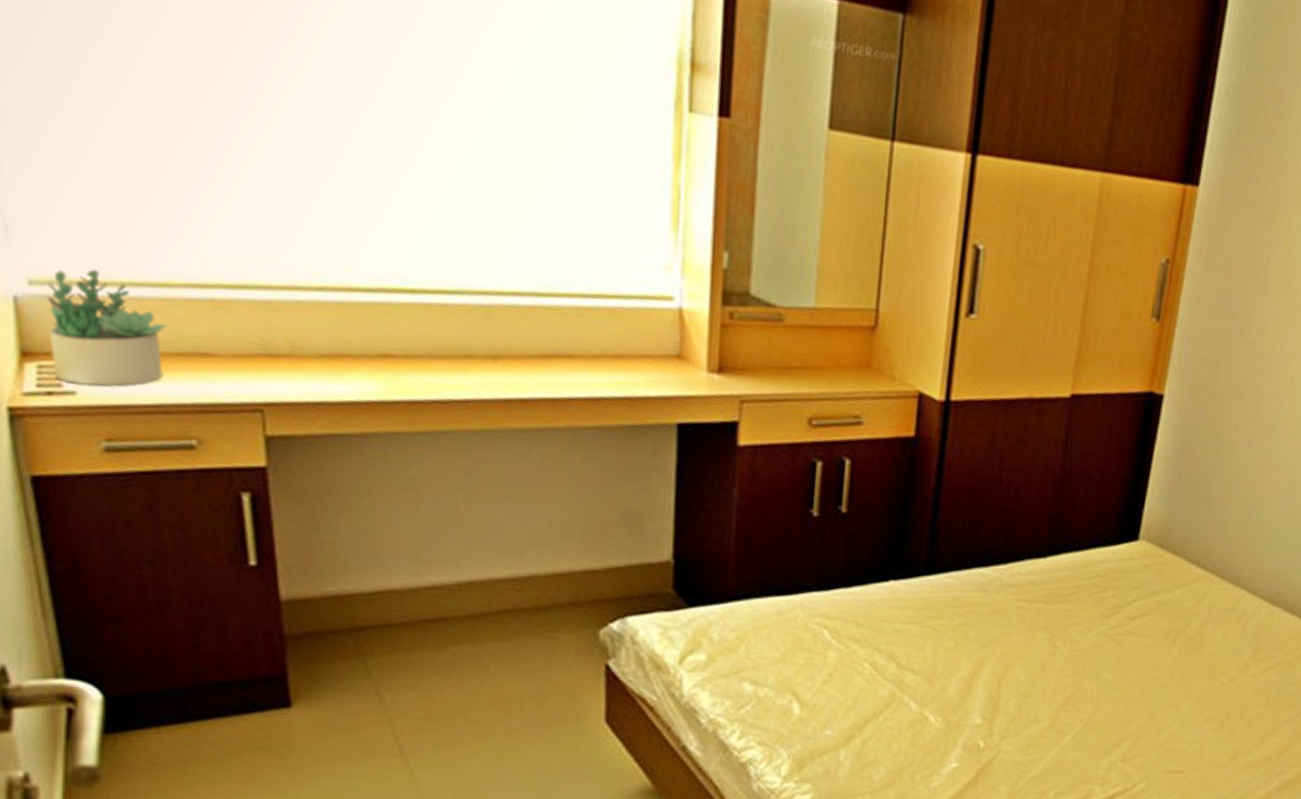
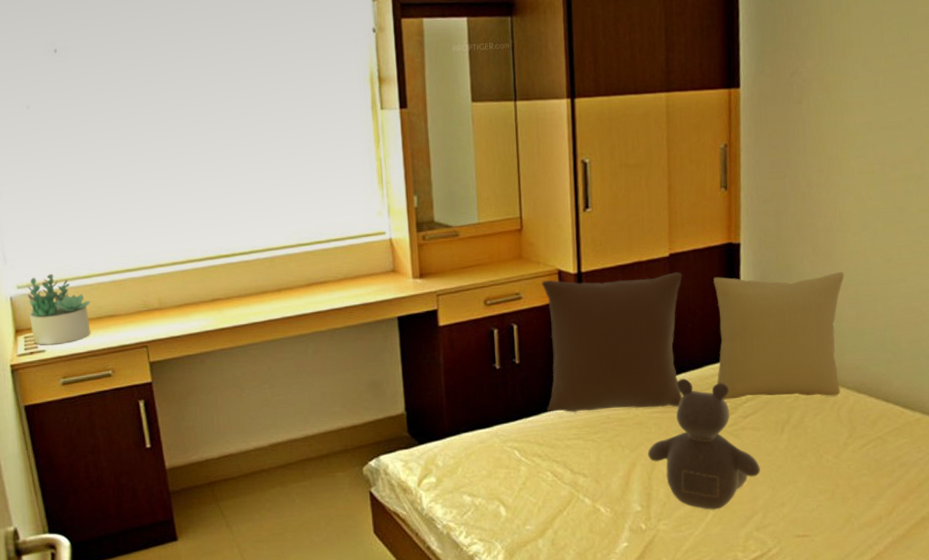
pillow: none [876,404,1084,596] -> present [541,272,683,412]
teddy bear: none [1002,561,1140,731] -> present [648,379,760,510]
pillow: none [1105,434,1283,606] -> present [713,272,845,400]

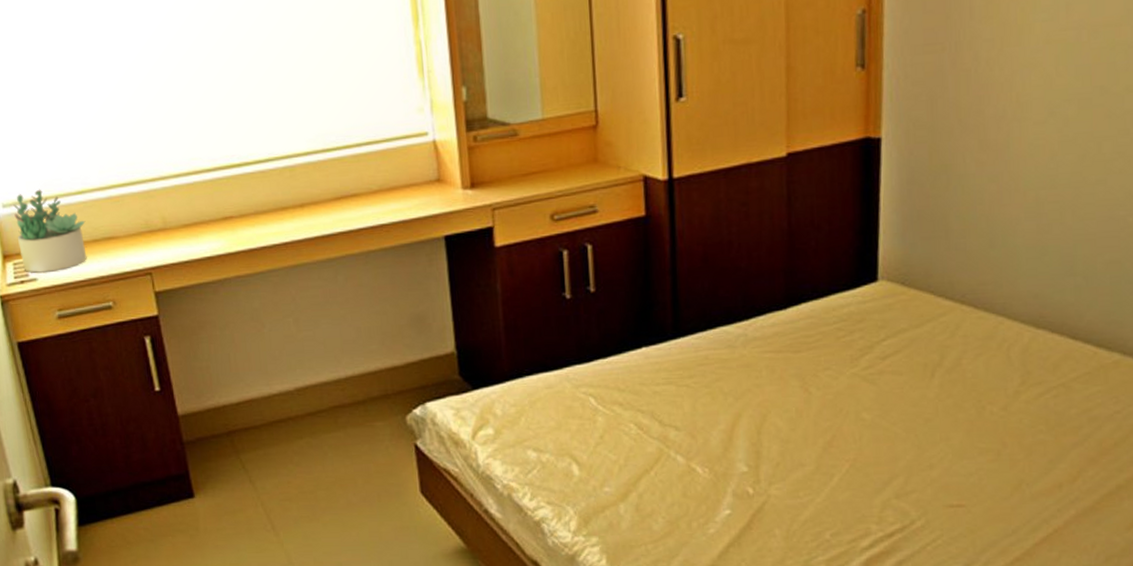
pillow: present [541,272,683,412] -> none [622,176,804,352]
teddy bear: present [648,379,760,510] -> none [757,310,902,472]
pillow: present [713,272,845,400] -> none [845,173,1021,337]

